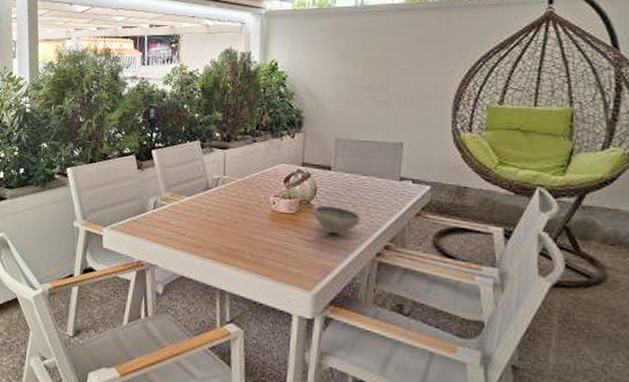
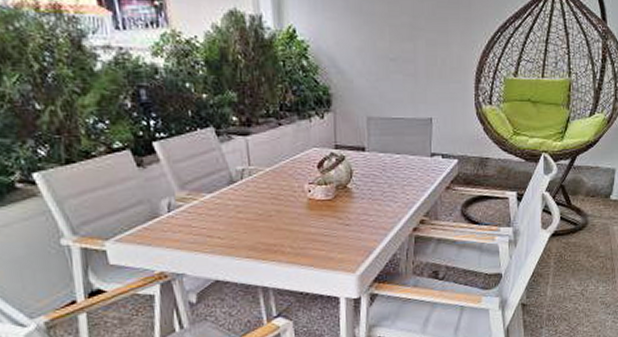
bowl: present [314,205,360,235] -> none [351,187,397,216]

